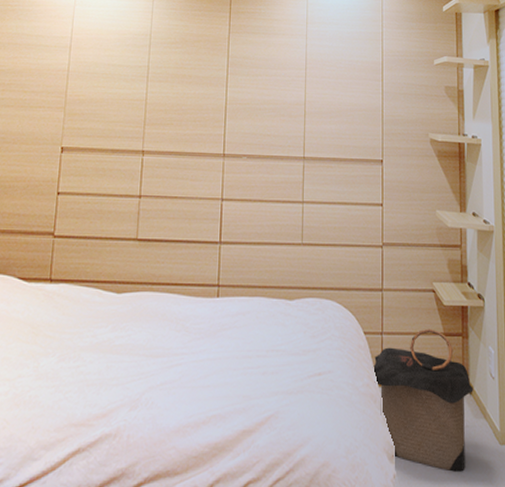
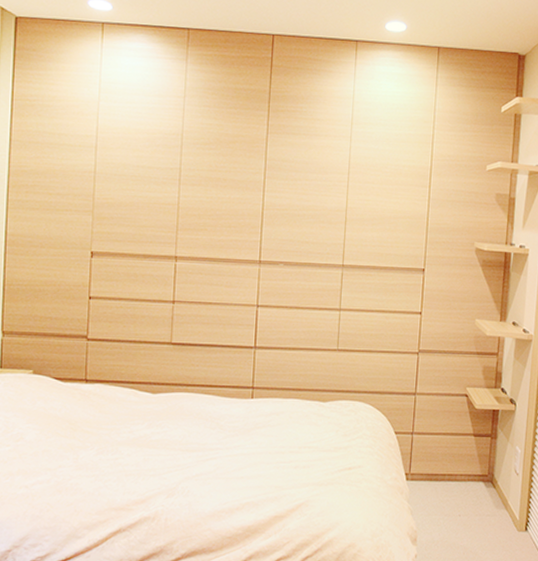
laundry hamper: present [372,328,473,472] -> none [401,429,497,553]

